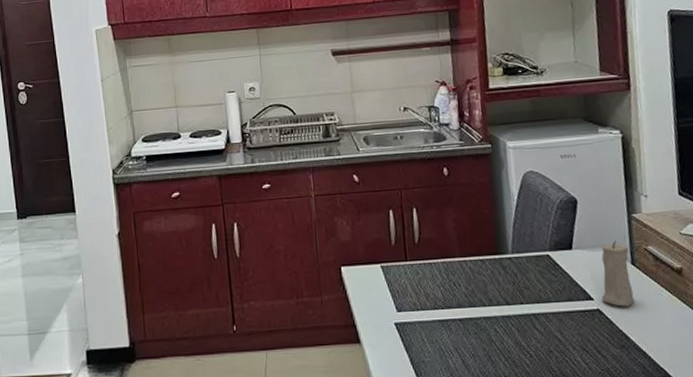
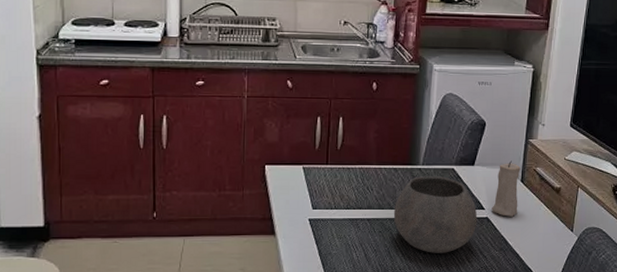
bowl: none [487,265,588,356] -> present [393,176,478,253]

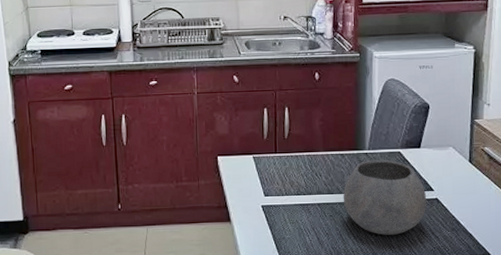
candle: present [492,160,521,217] -> none [441,141,468,197]

